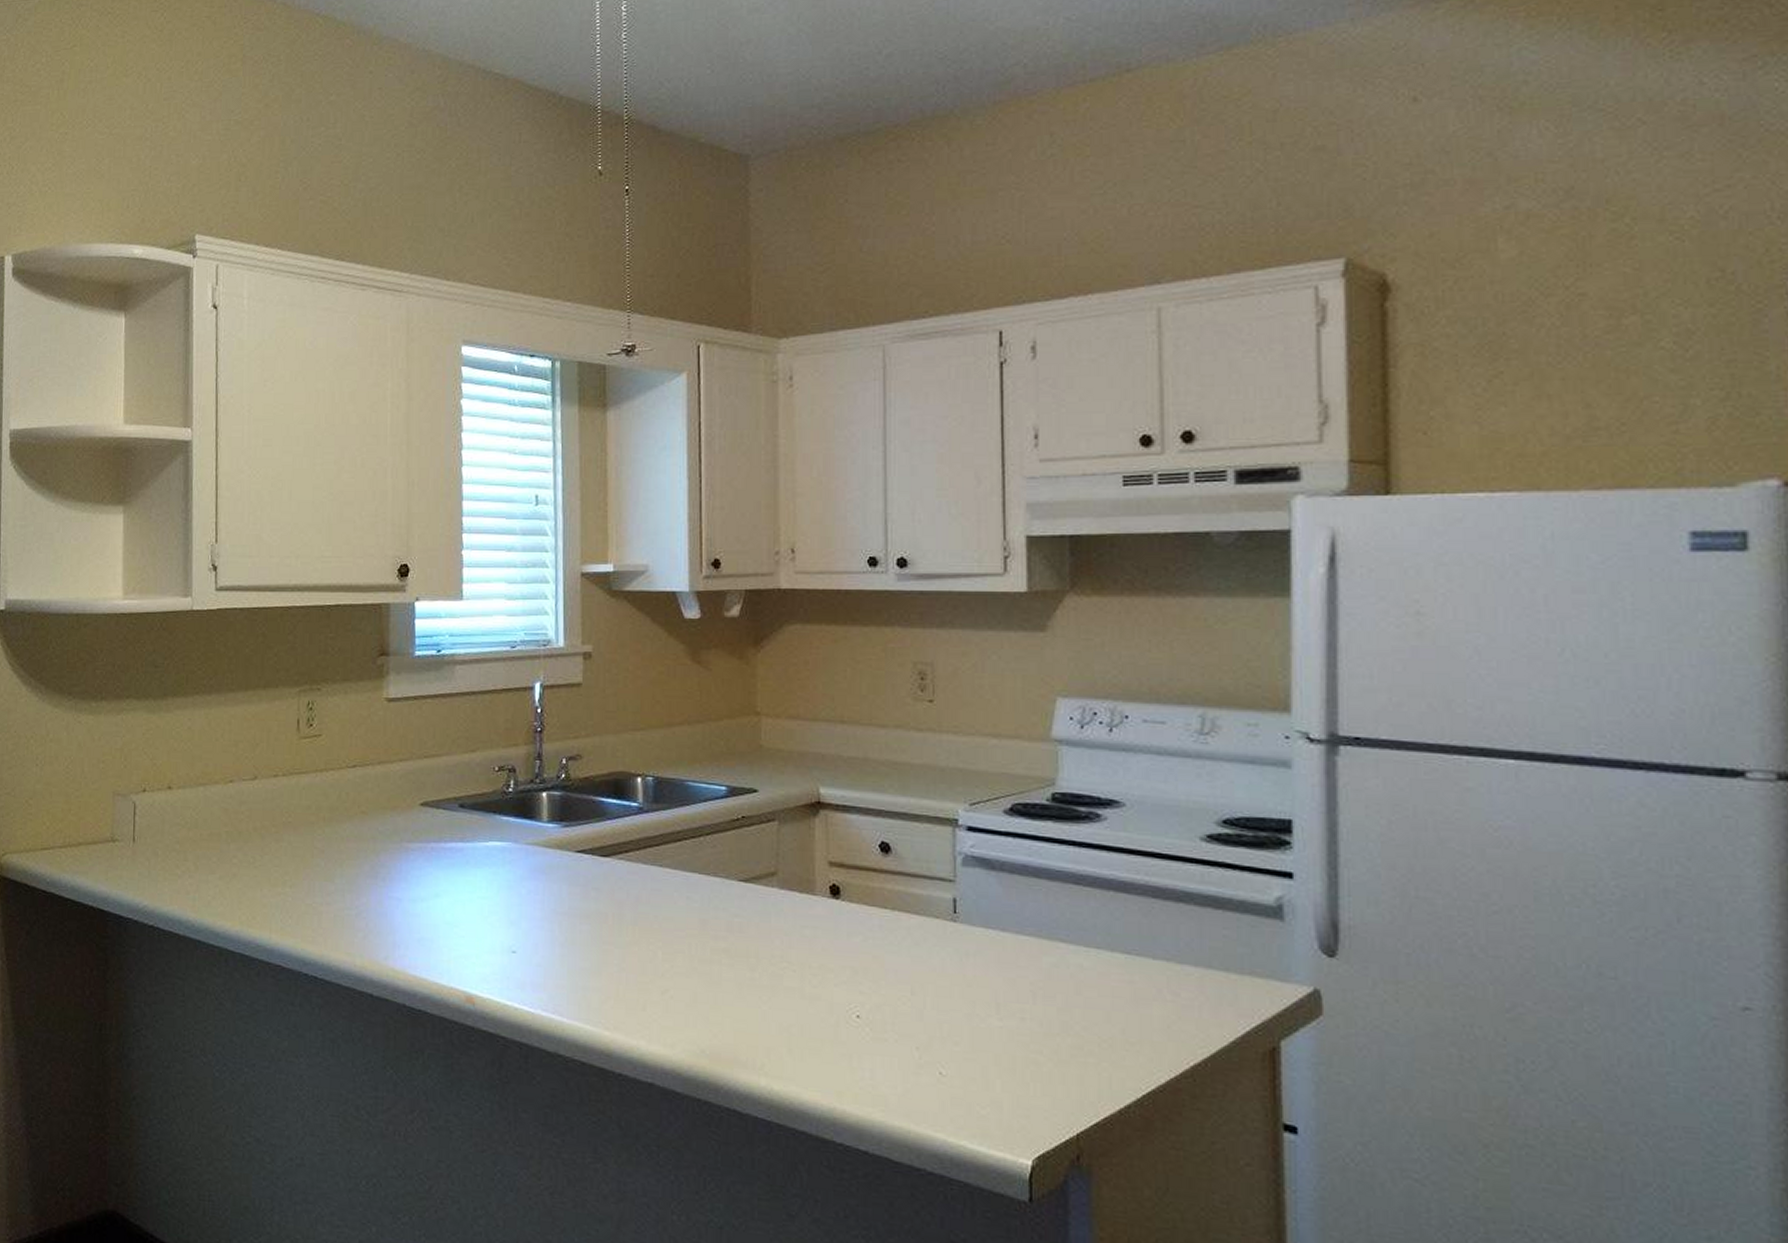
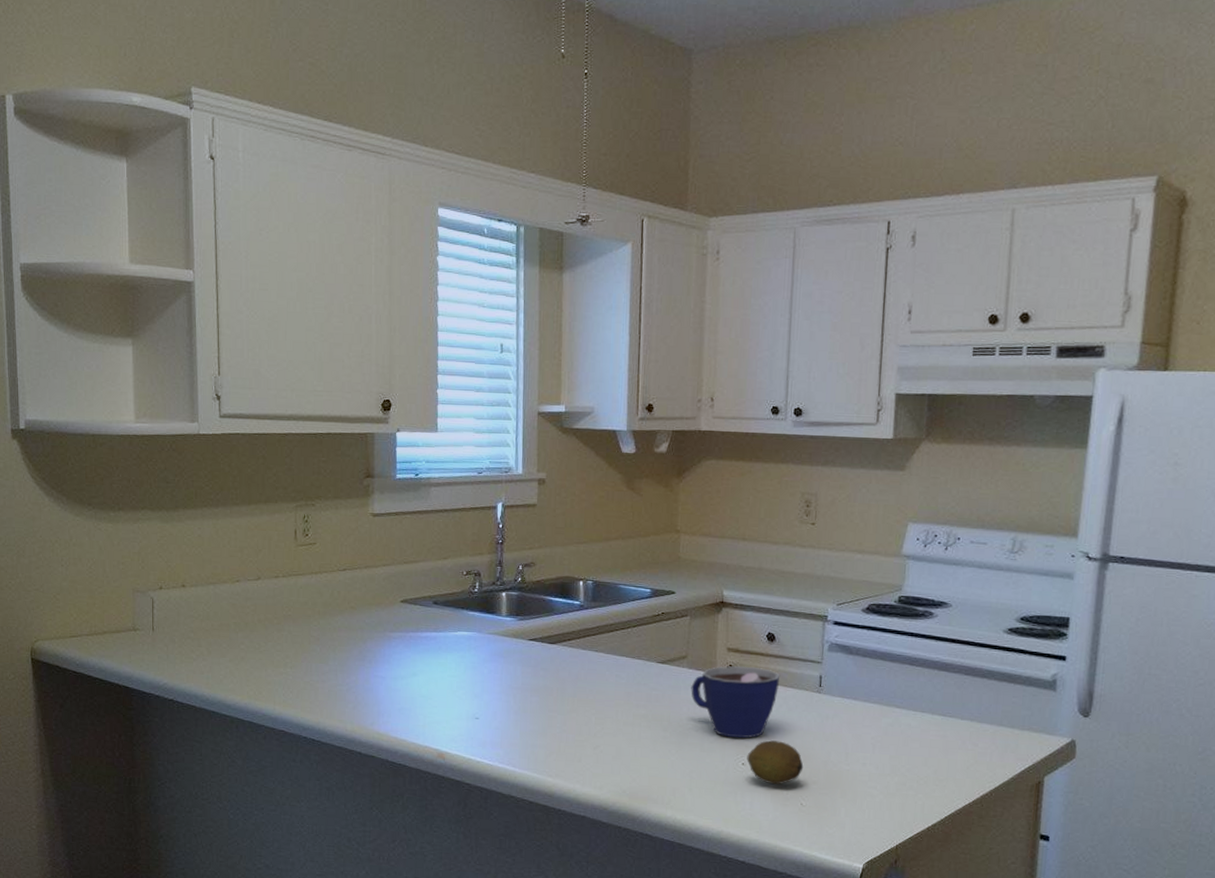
cup: none [784,885,899,982] -> present [691,665,779,739]
fruit: none [862,985,940,1046] -> present [746,740,804,785]

